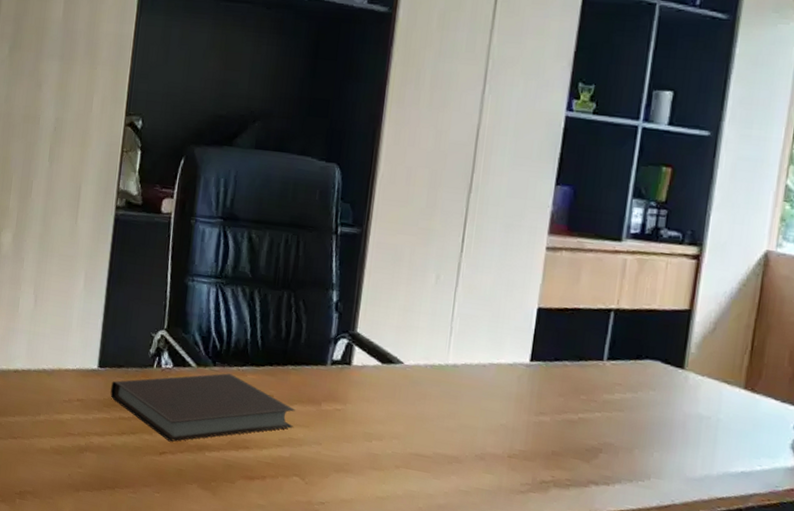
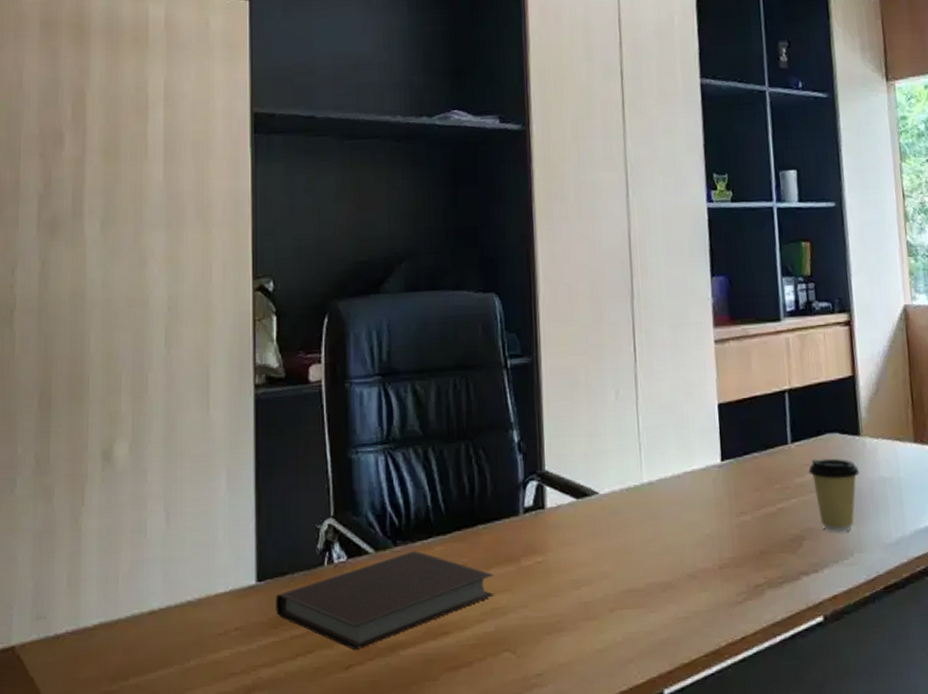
coffee cup: none [619,381,676,456] -> present [808,458,860,533]

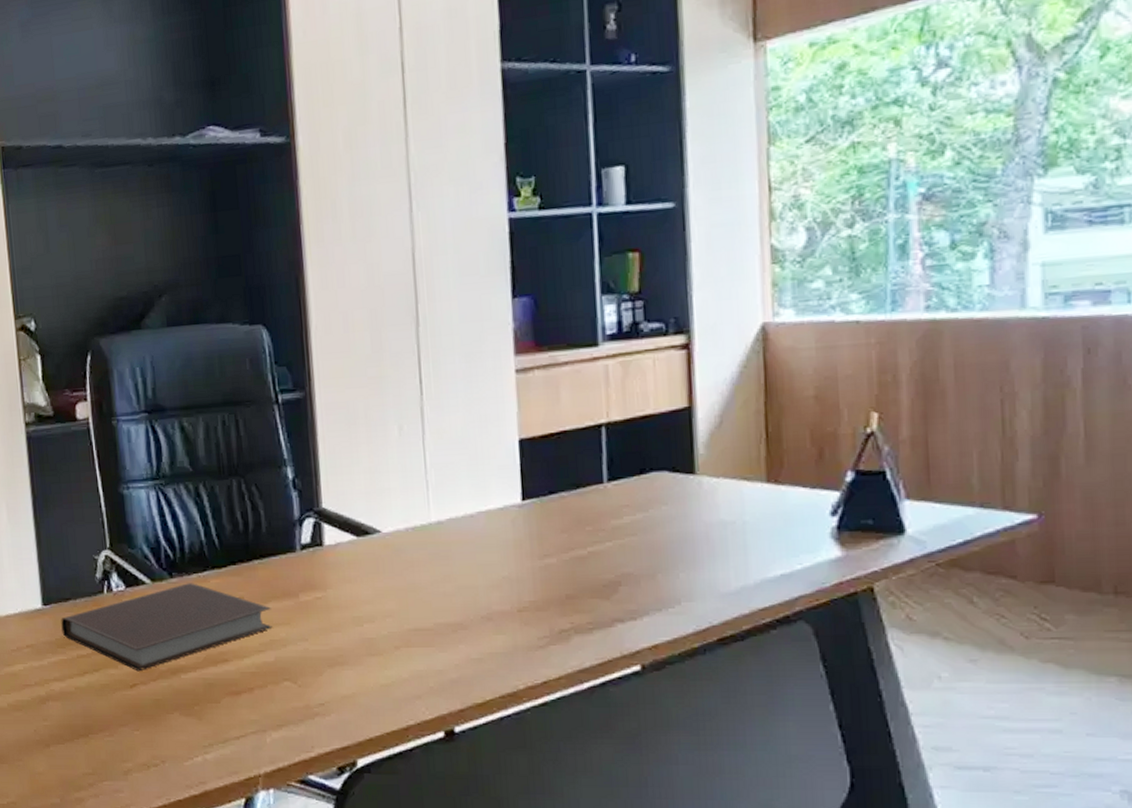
coffee cup: present [808,458,860,533] -> none [628,499,694,580]

